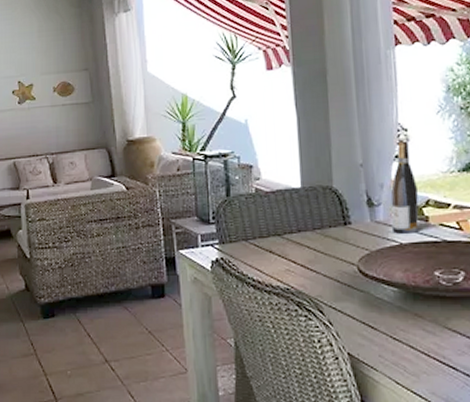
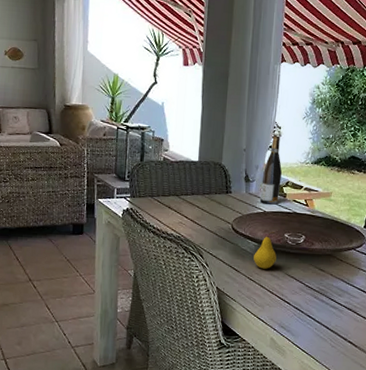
fruit: none [394,269,428,323] -> present [253,231,277,269]

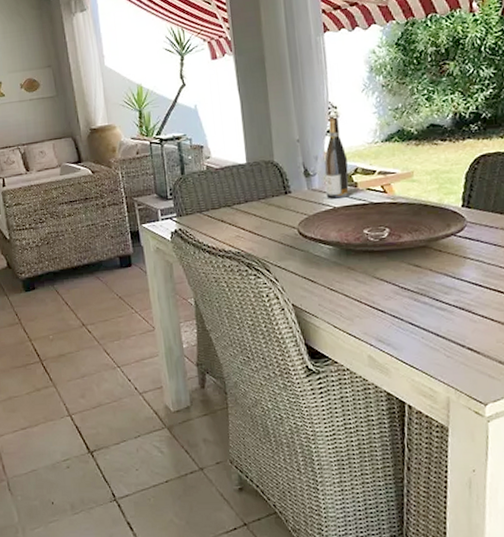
fruit: present [253,231,277,269] -> none [330,228,359,275]

